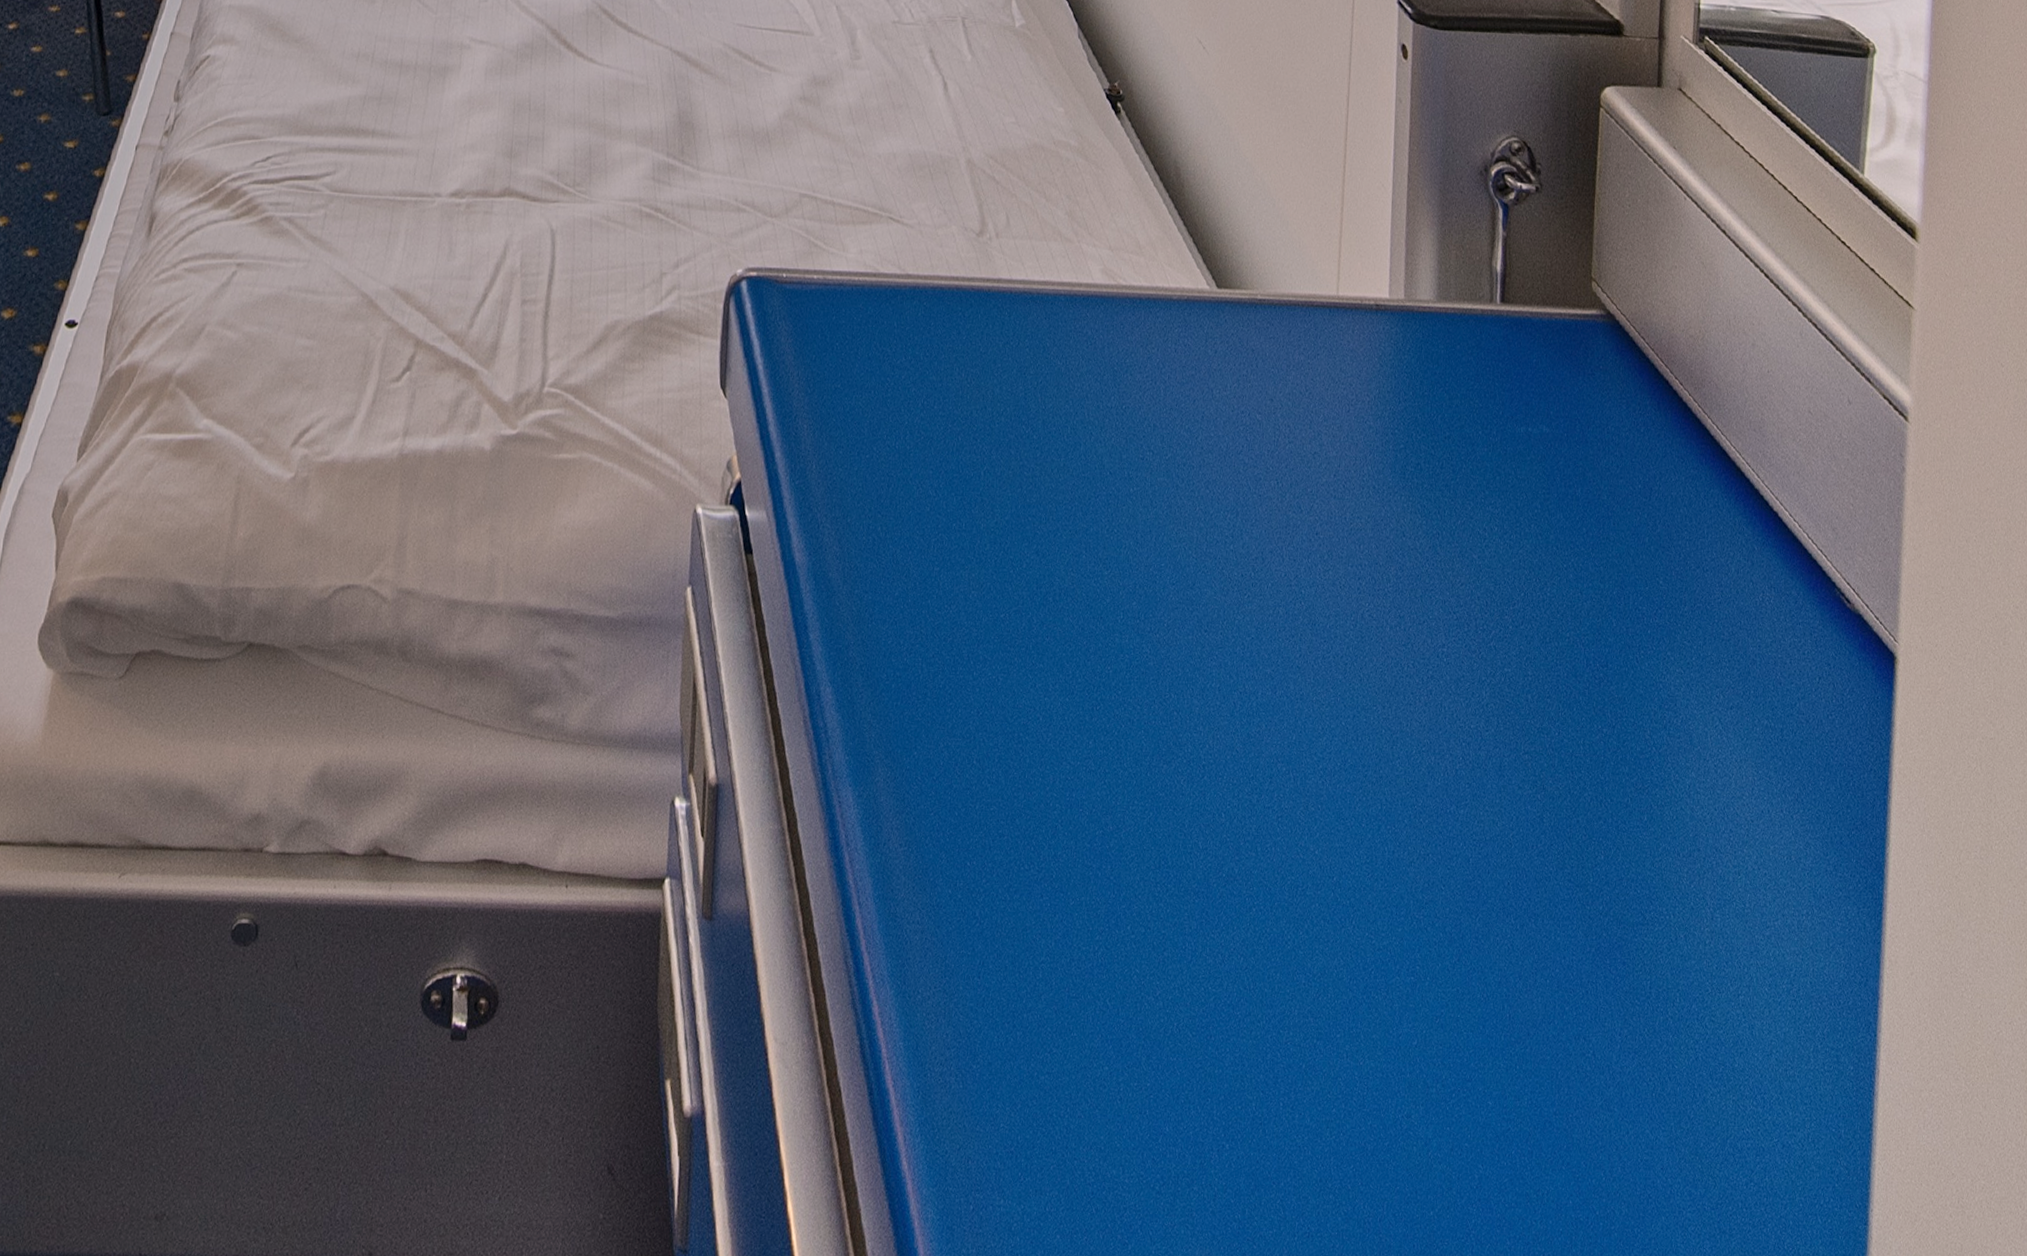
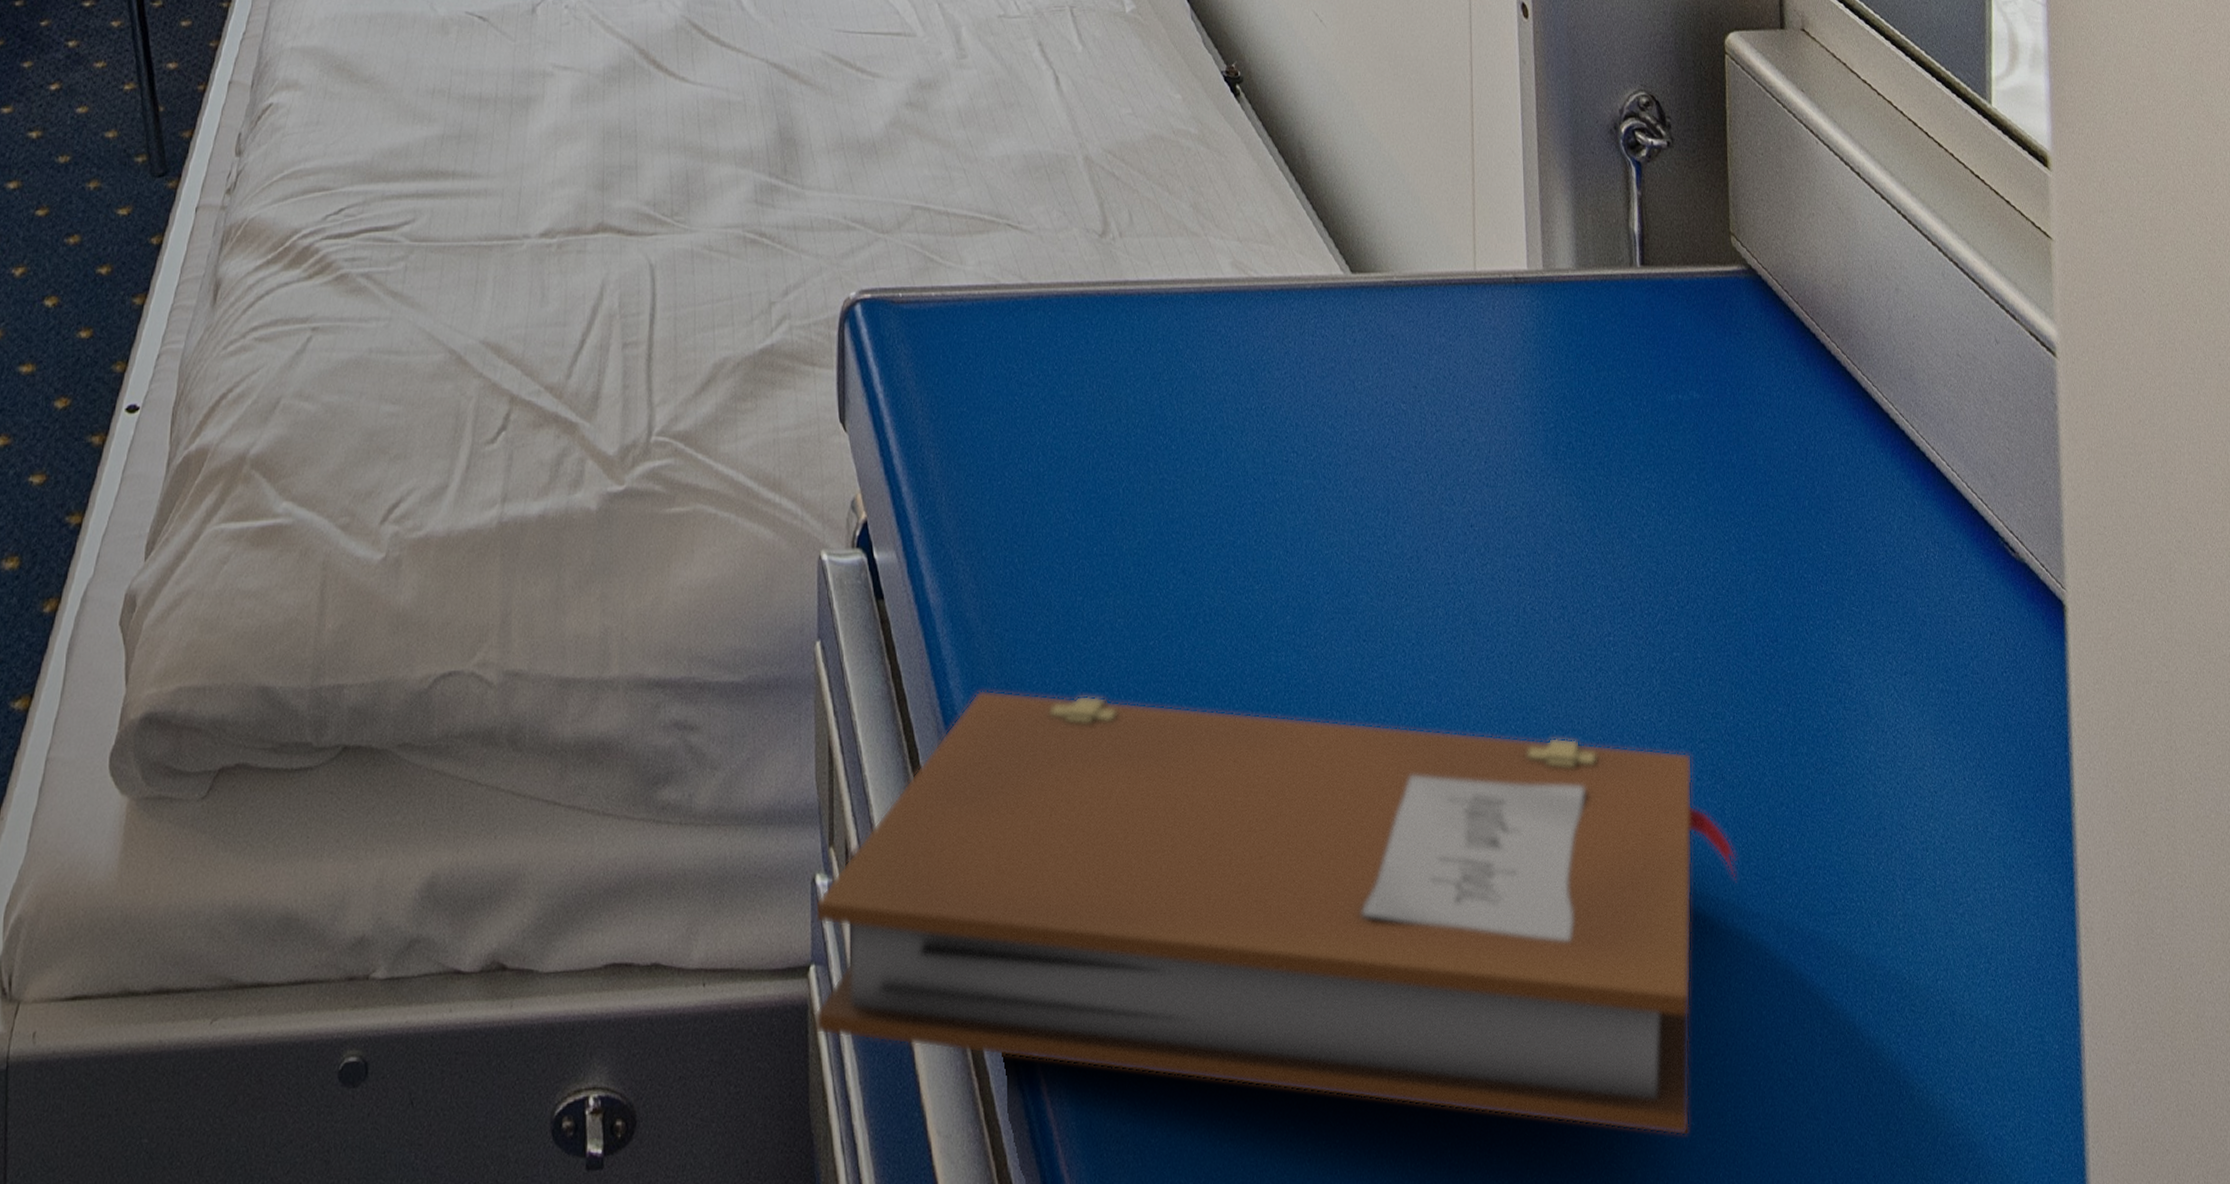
notebook: none [665,644,1552,1114] -> present [813,689,1737,1137]

